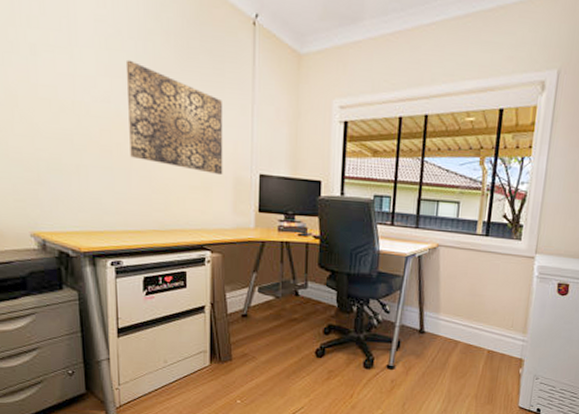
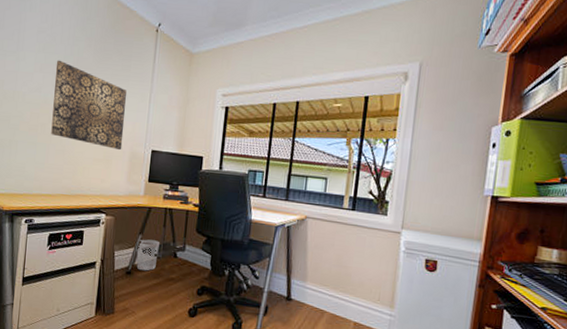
wastebasket: none [252,277,277,313] -> present [136,239,160,271]

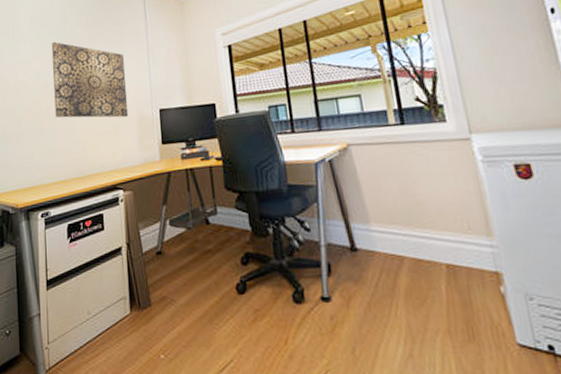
wastebasket: present [136,239,160,271] -> none [163,208,188,248]

